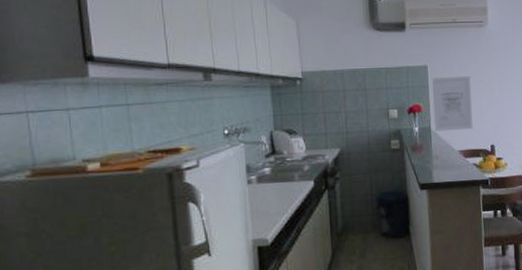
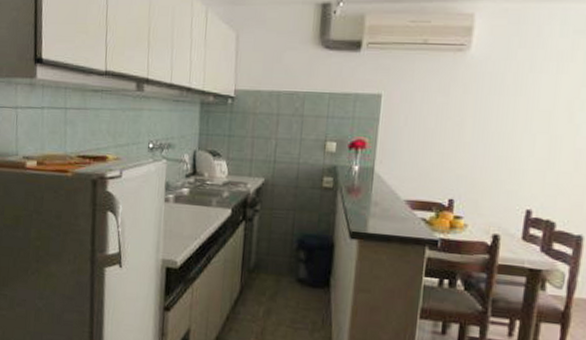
wall art: present [432,75,473,132] -> none [378,109,436,177]

